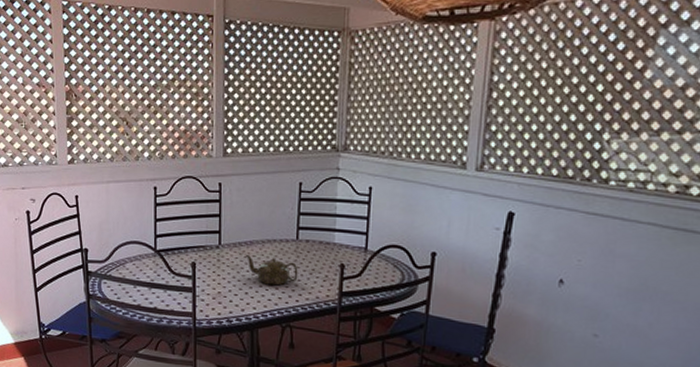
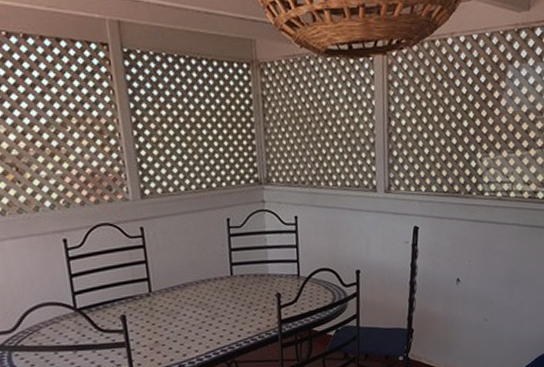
teapot: present [245,254,298,286] -> none [179,297,237,326]

